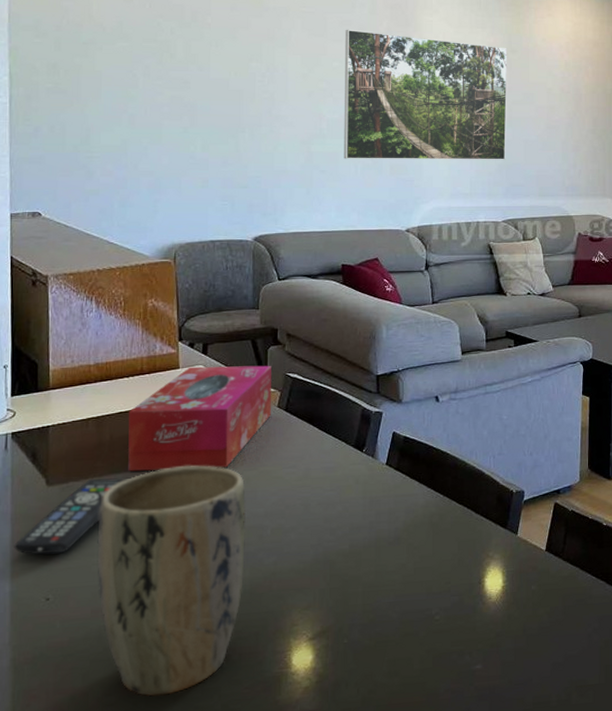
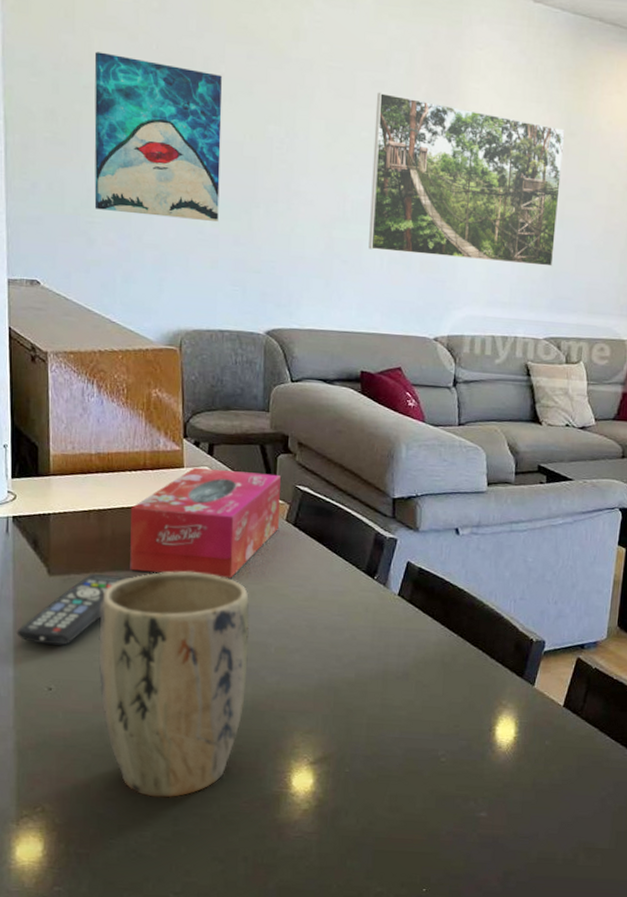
wall art: none [93,13,209,147] -> present [94,51,222,221]

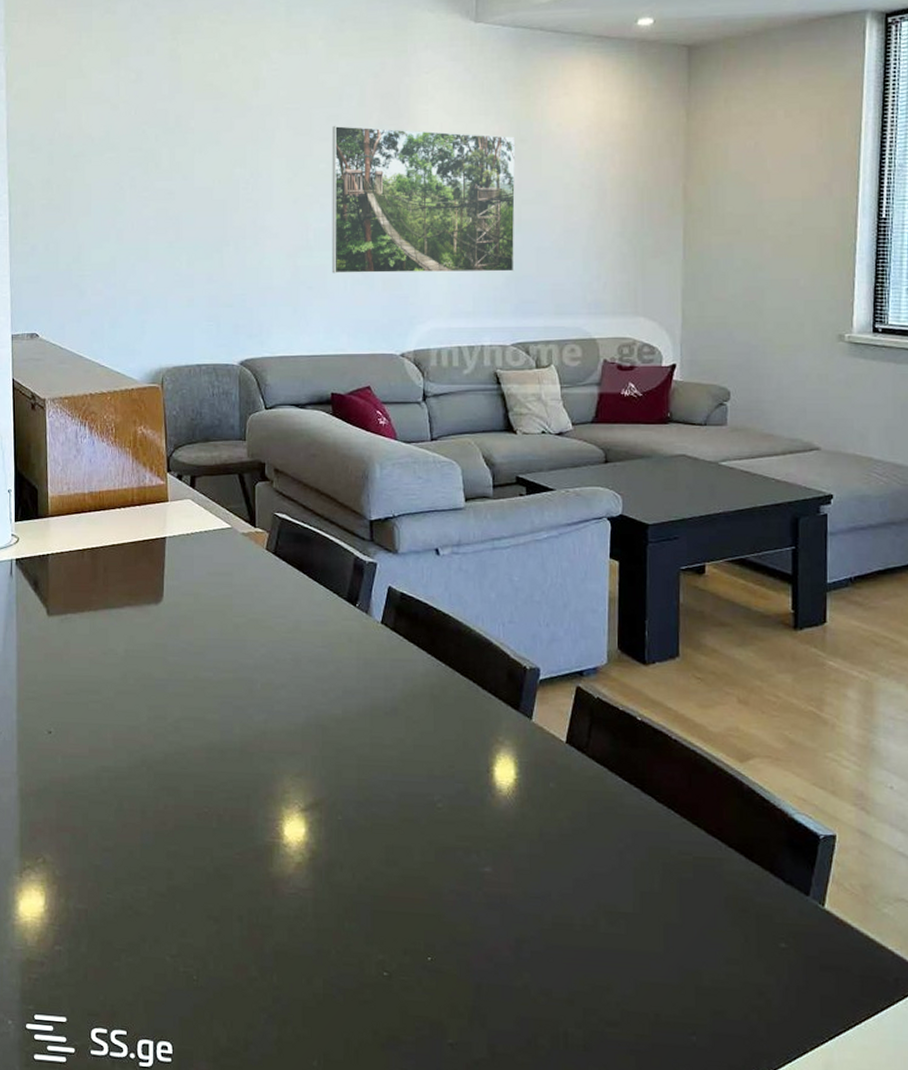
remote control: present [16,573,132,645] -> none [19,612,123,687]
wall art: present [94,51,222,221] -> none [82,124,193,264]
plant pot: present [98,571,250,798] -> none [94,607,235,849]
tissue box: present [130,467,281,578] -> none [120,500,259,612]

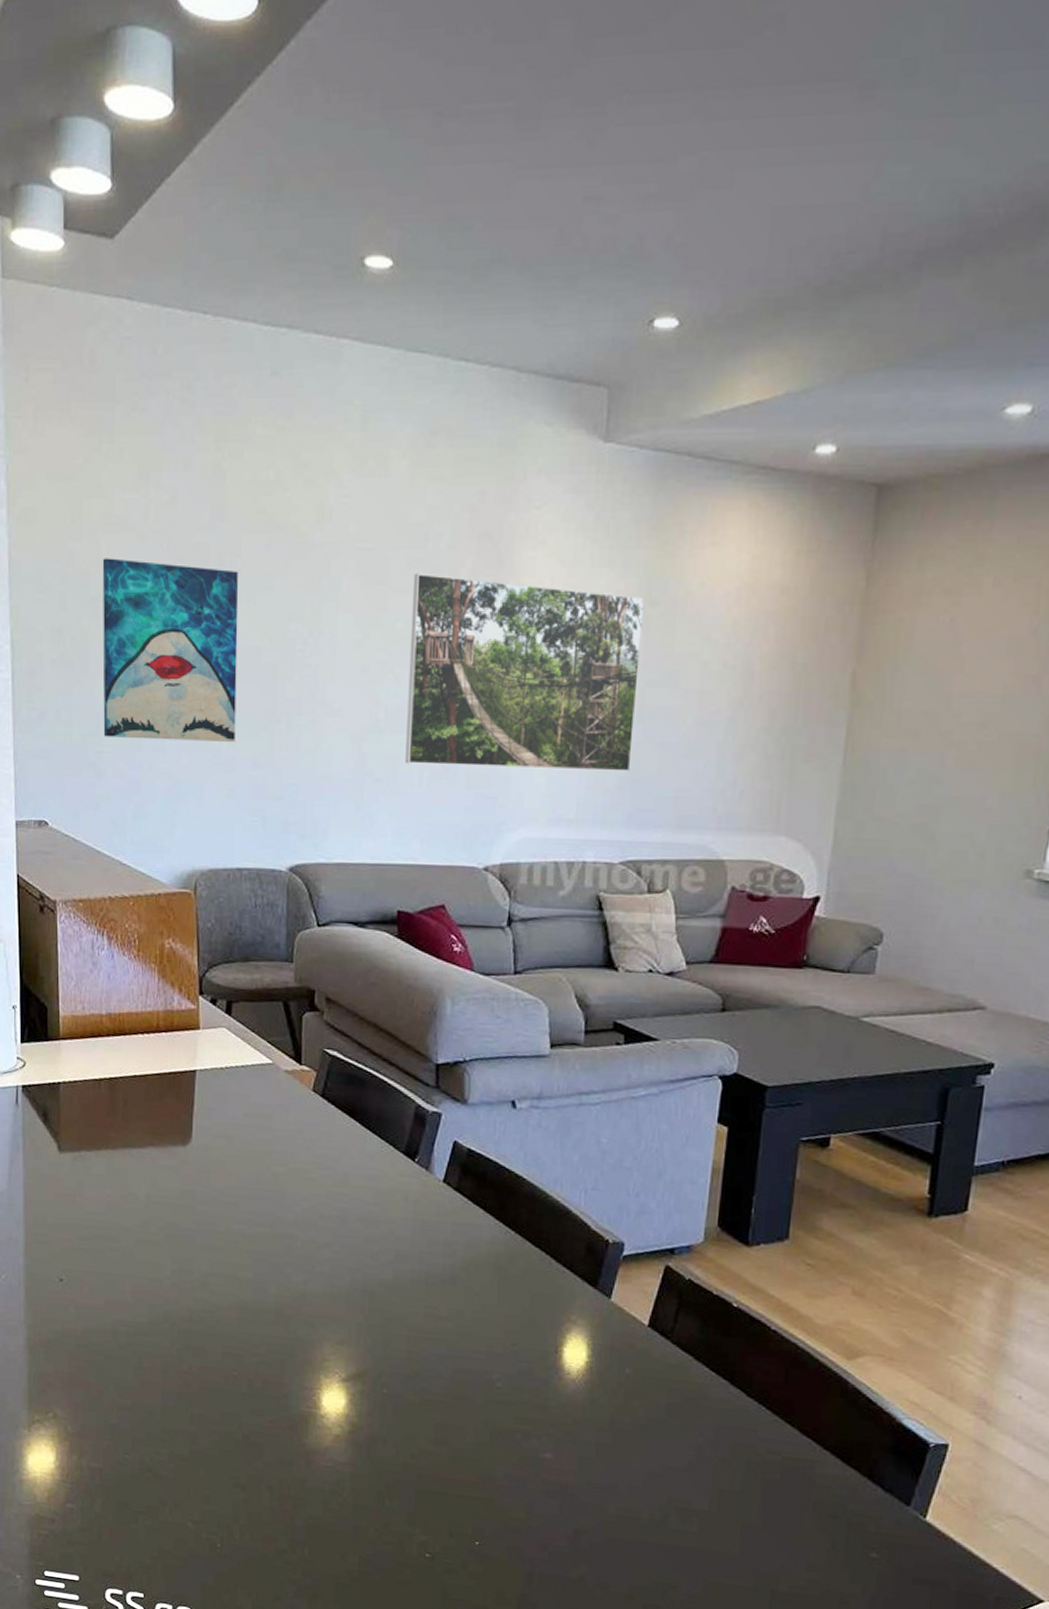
wall art: none [82,124,193,264] -> present [102,558,239,742]

